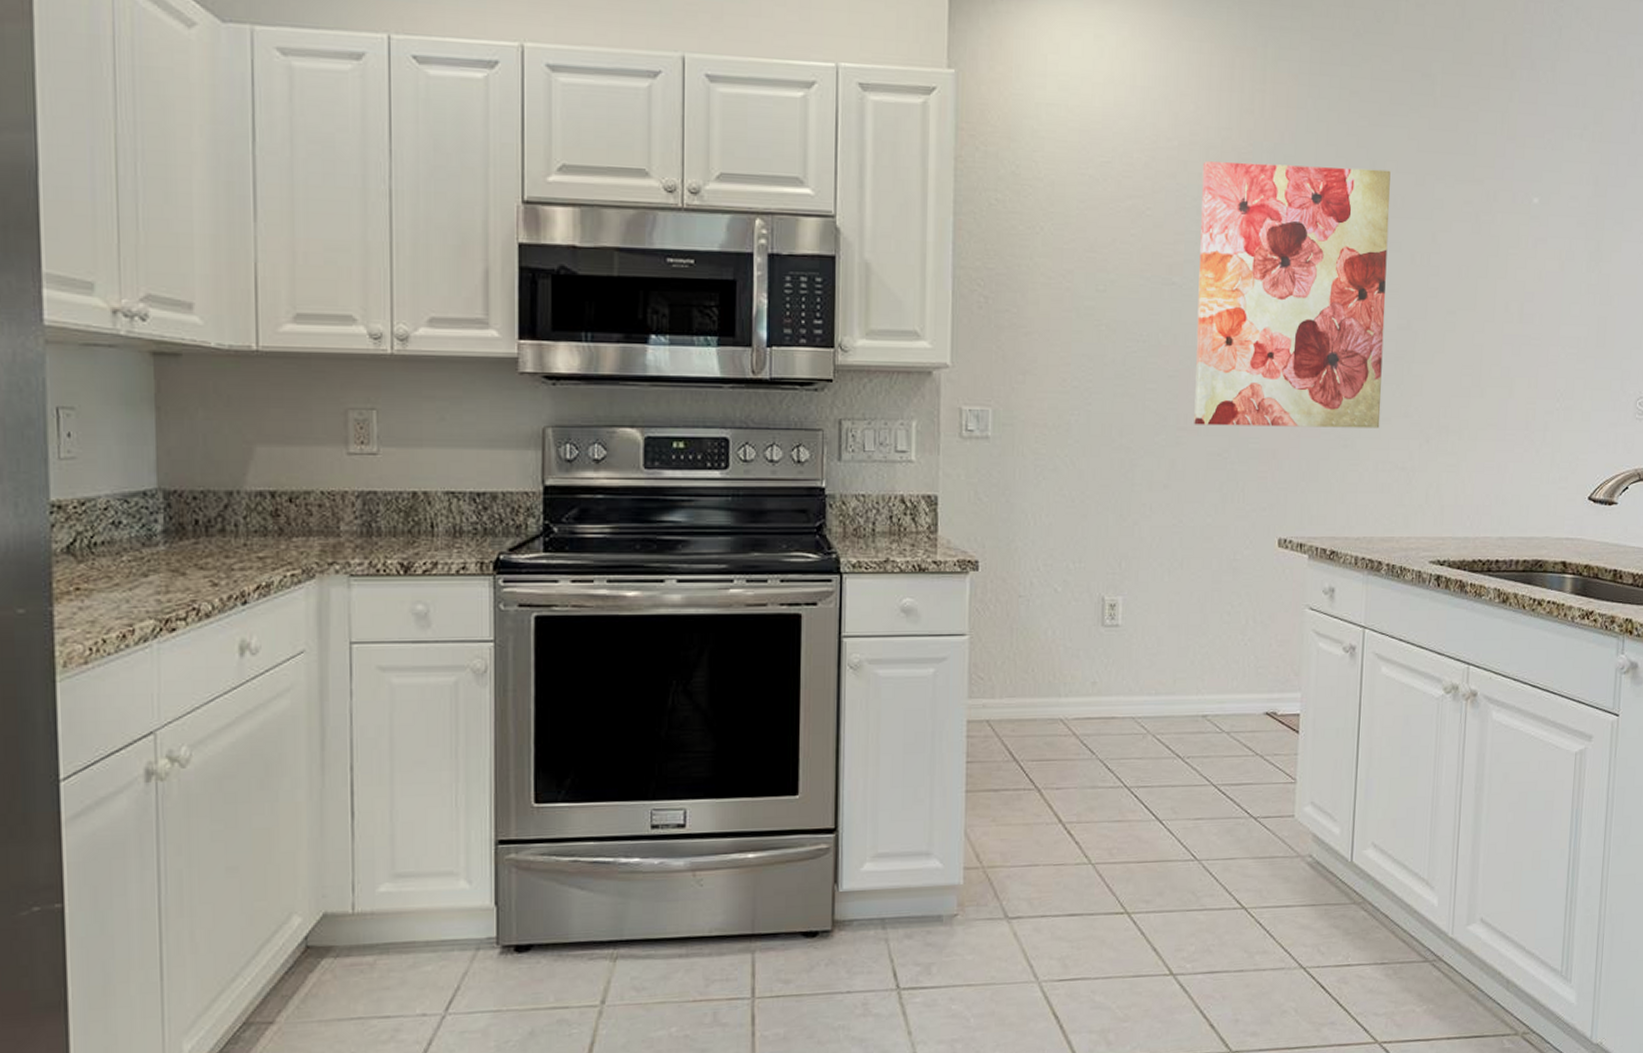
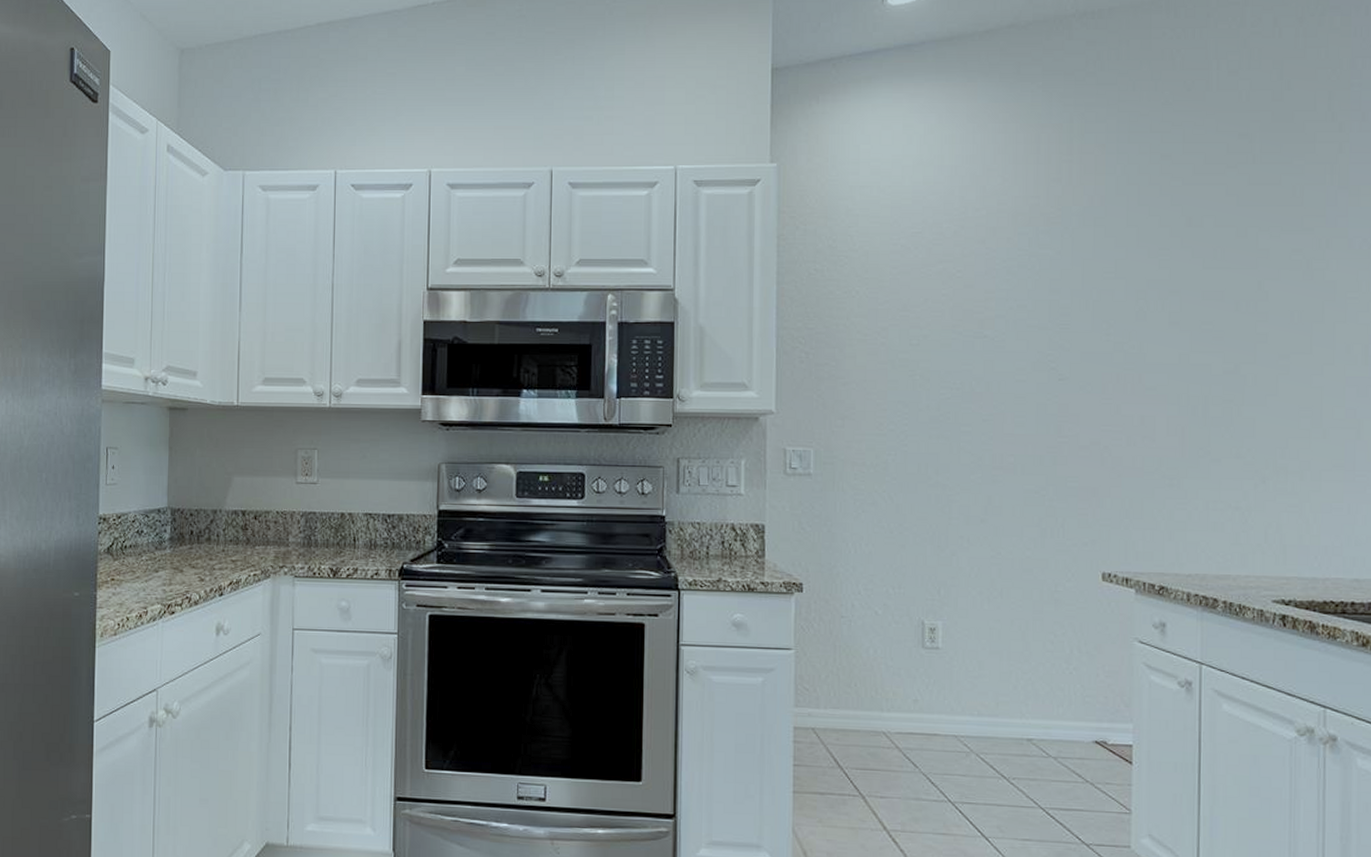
wall art: present [1194,161,1391,428] -> none [1010,225,1210,469]

